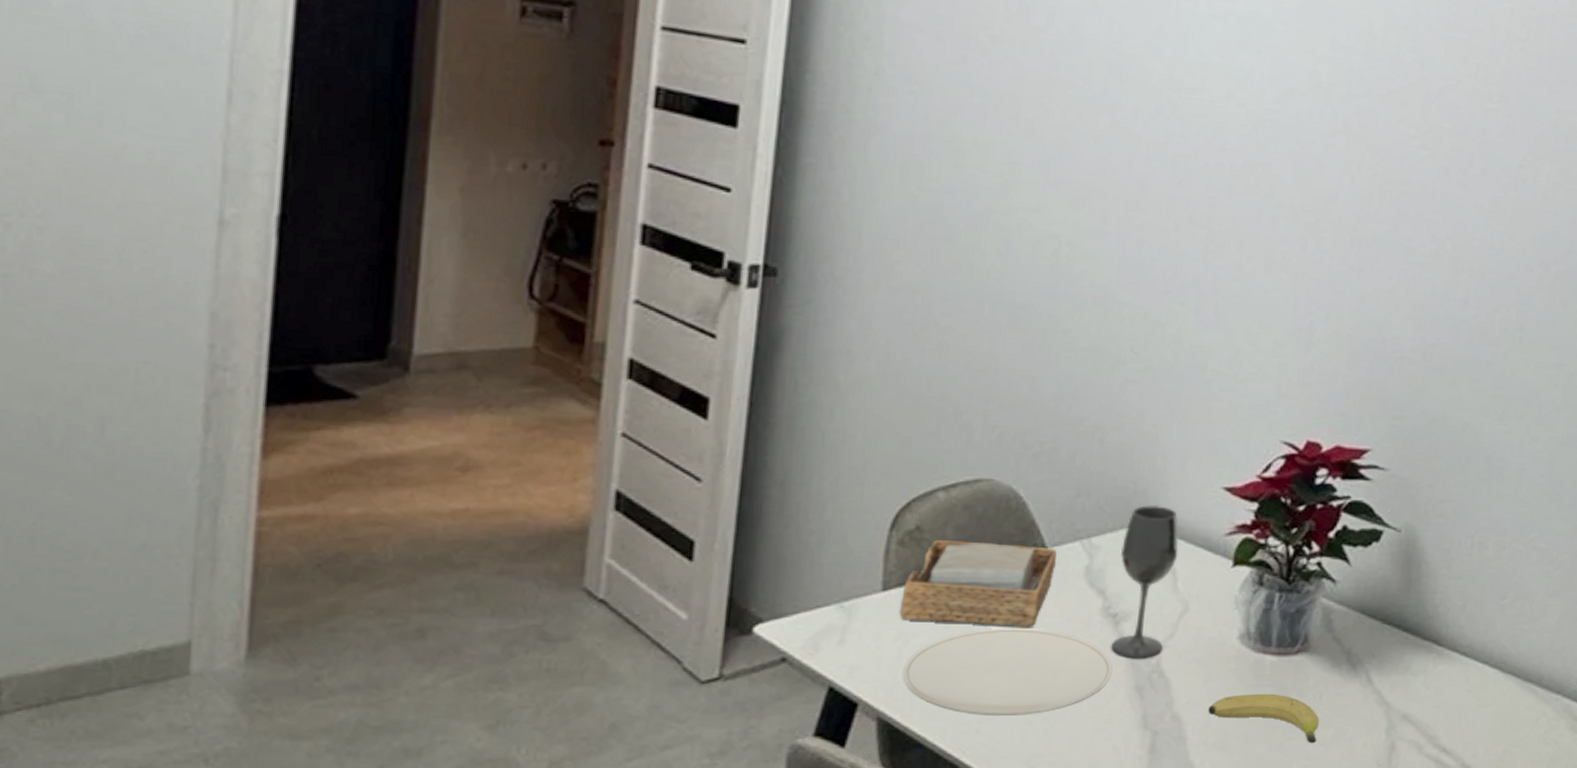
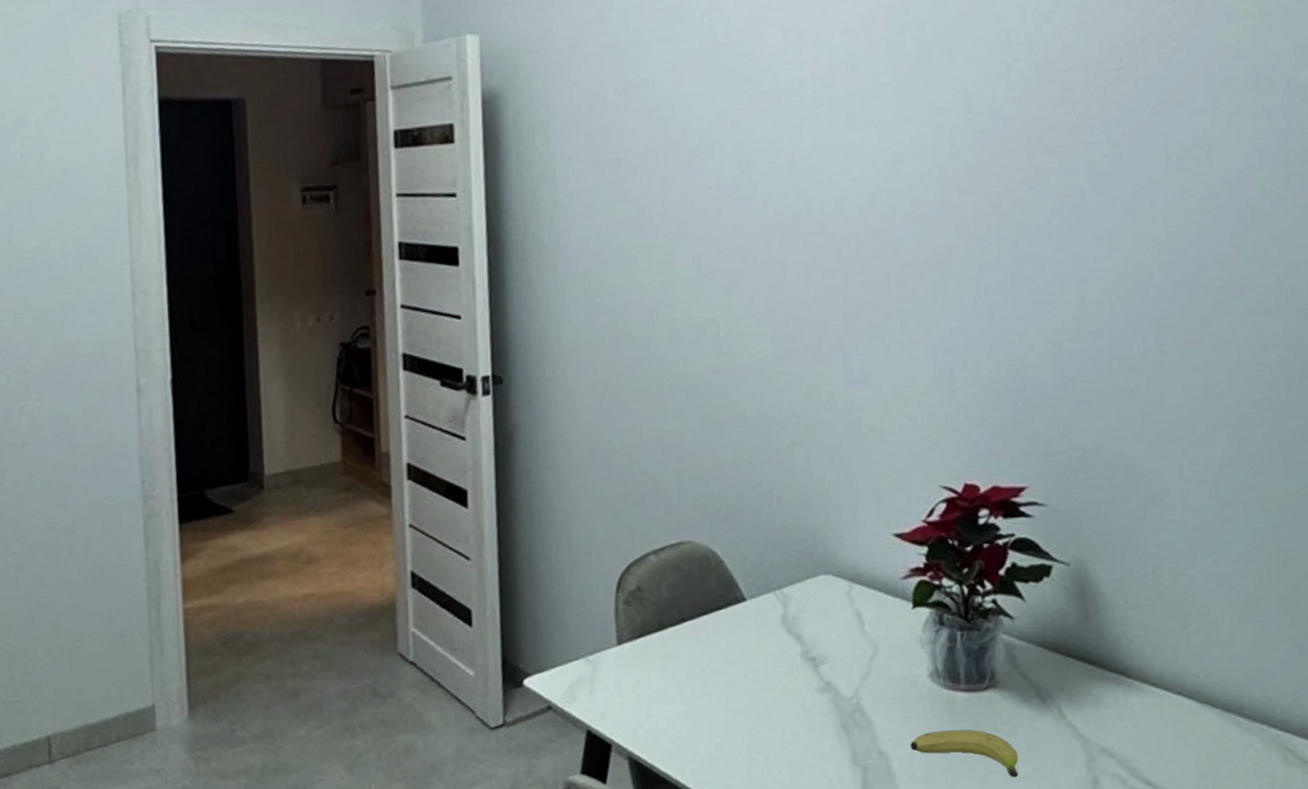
napkin holder: present [899,540,1057,627] -> none [633,597,757,673]
plate: present [902,628,1113,717] -> none [643,674,819,755]
wine glass: present [1111,504,1179,659] -> none [810,554,861,699]

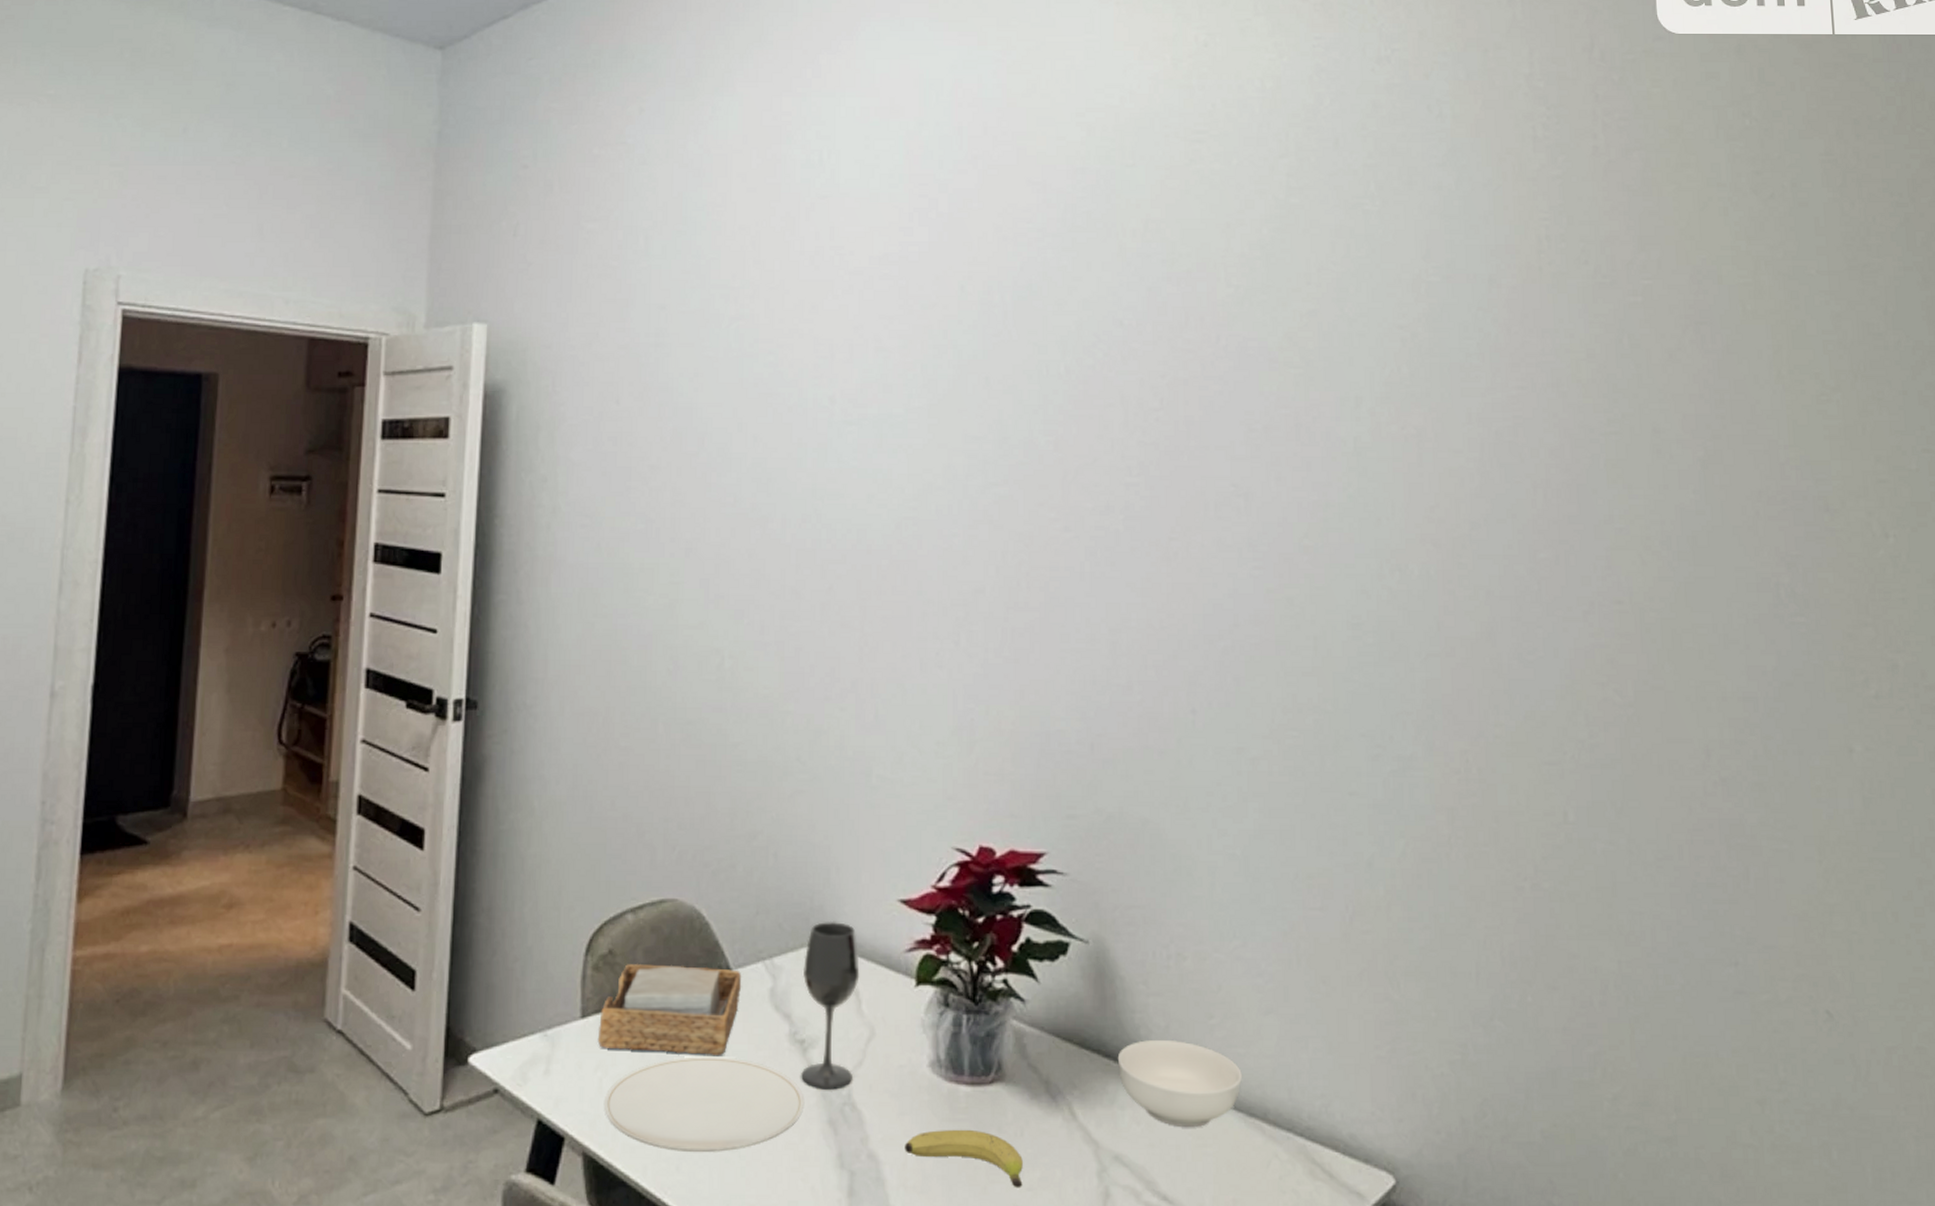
napkin holder: none [633,597,757,673] -> present [597,964,742,1055]
plate: none [643,674,819,755] -> present [603,1056,805,1153]
wine glass: none [810,554,861,699] -> present [801,921,860,1090]
bowl: none [1101,647,1218,722] -> present [1117,1039,1242,1127]

